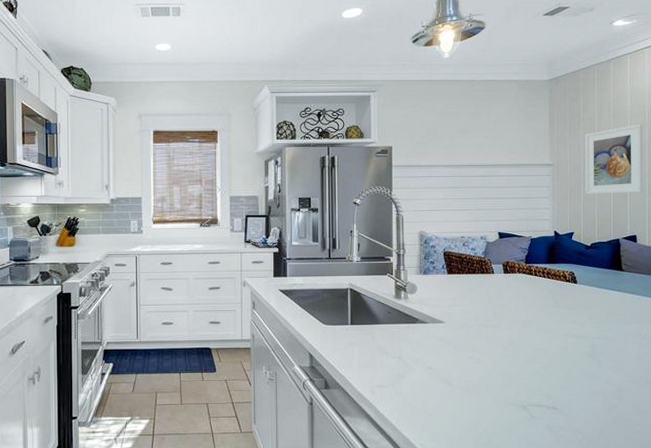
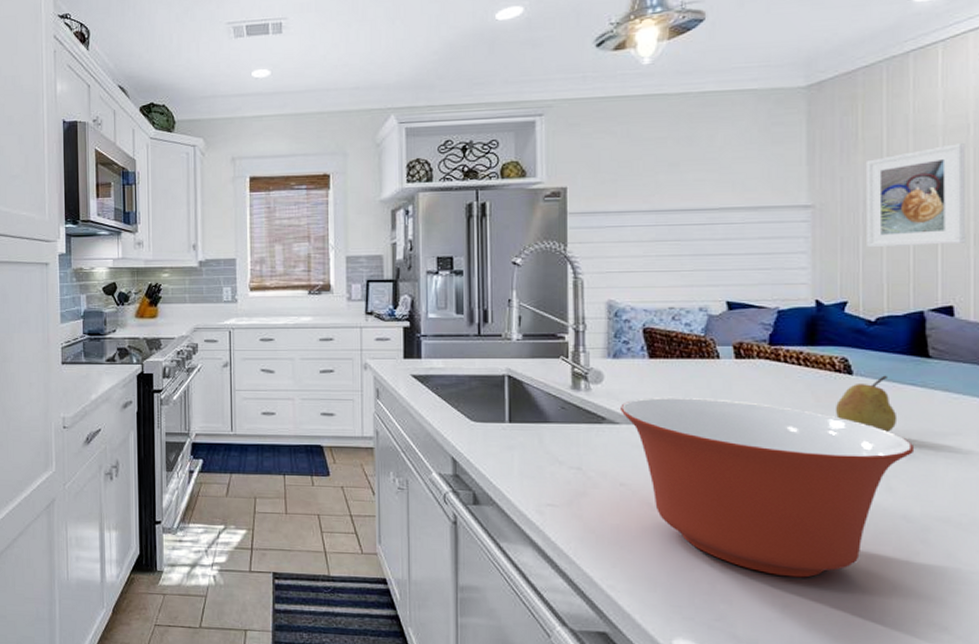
mixing bowl: none [428,302,614,429] -> present [620,396,915,578]
fruit: none [566,283,604,323] -> present [835,375,898,432]

